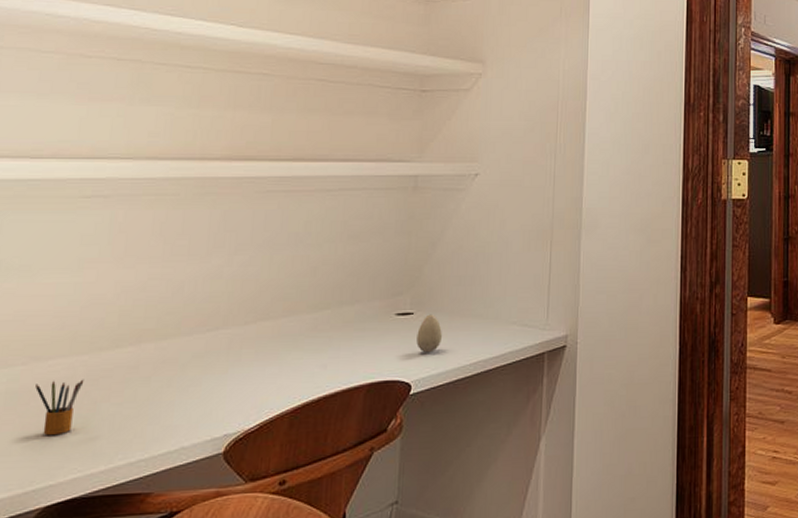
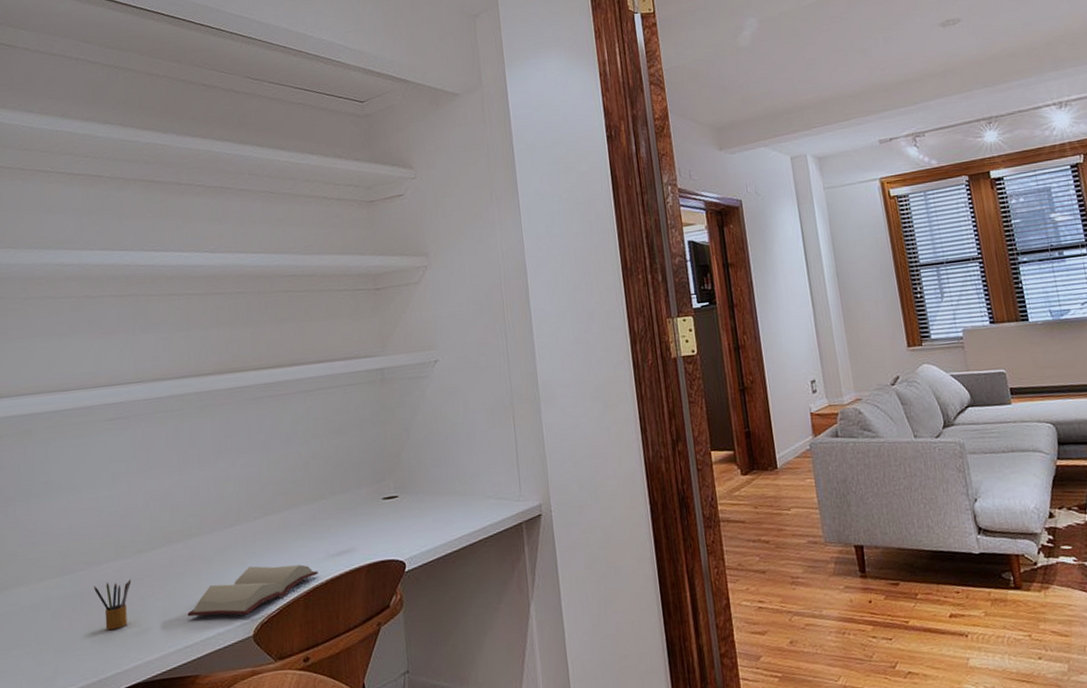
hardback book: none [147,375,311,429] -> present [187,564,318,617]
decorative egg: present [416,314,442,353] -> none [403,495,427,532]

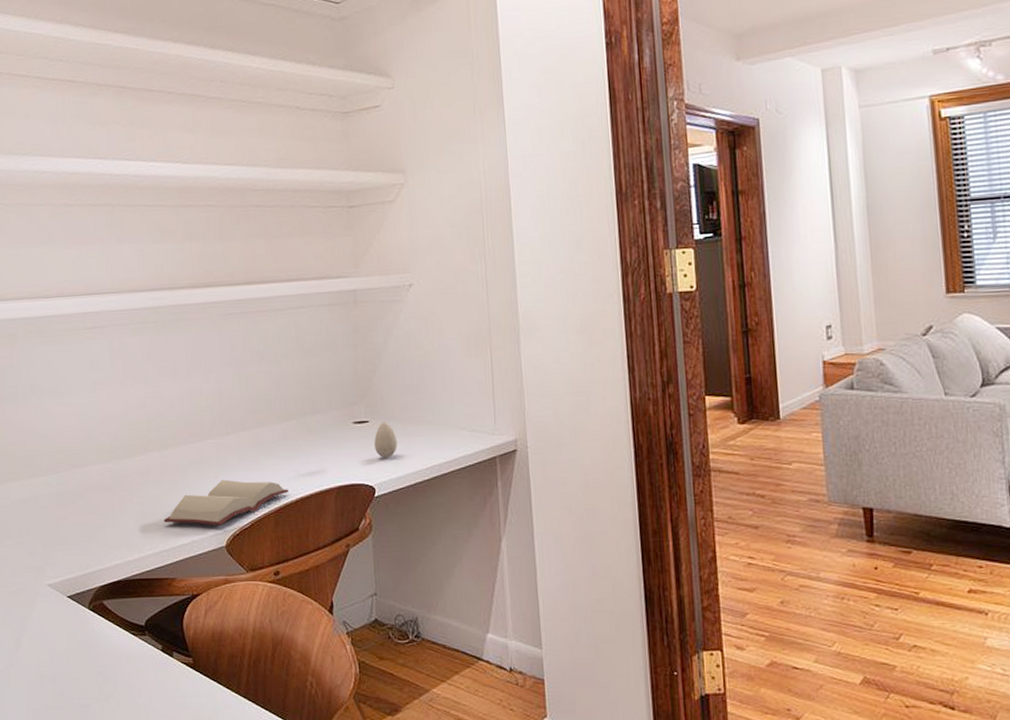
pencil box: present [94,579,132,630] -> none [77,483,112,529]
decorative egg: none [403,495,427,532] -> present [374,422,397,458]

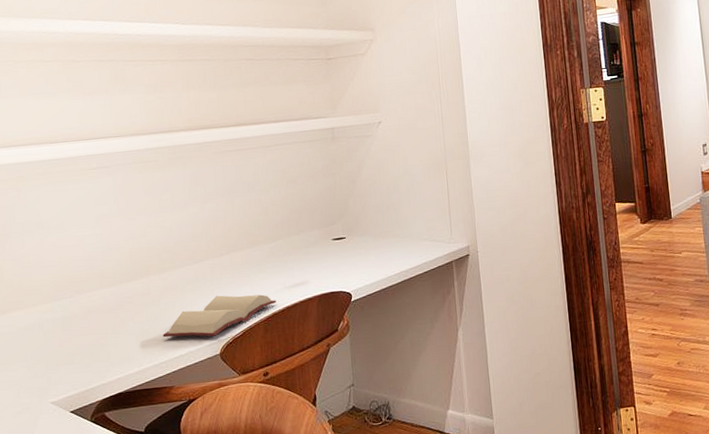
decorative egg: present [374,422,397,458] -> none [350,237,370,268]

